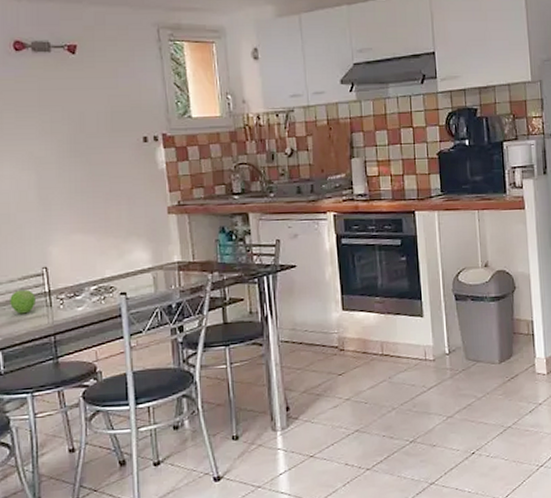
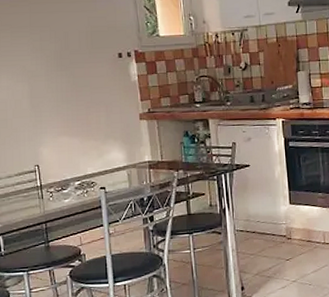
fruit: present [10,290,35,314] -> none [8,184,30,205]

